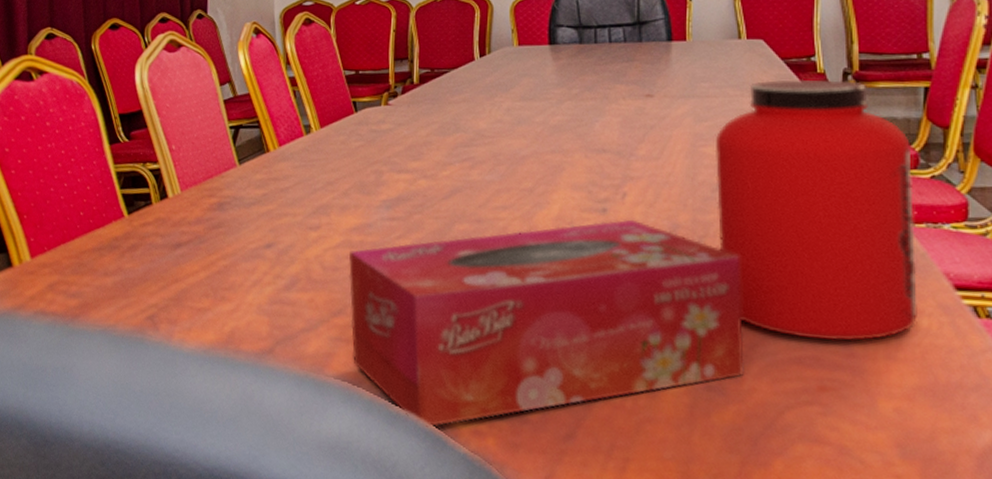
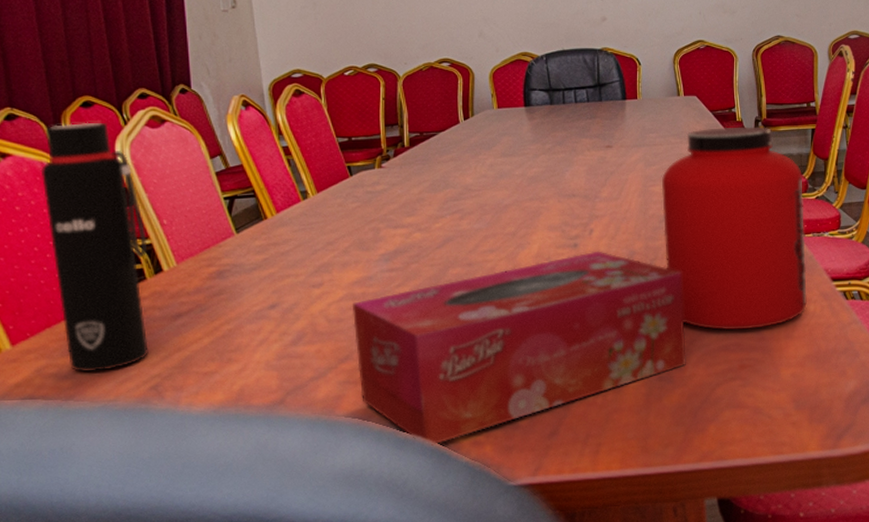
water bottle: none [70,44,156,294] -> present [40,122,148,373]

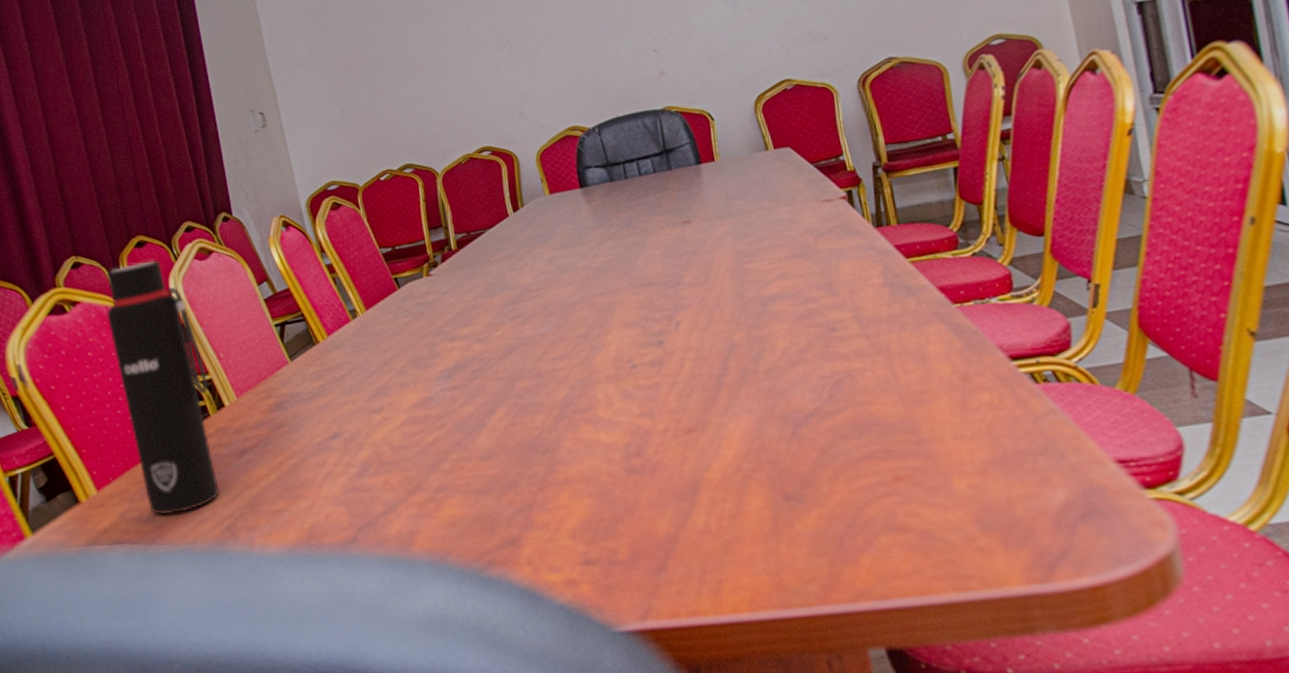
tissue box: present [352,251,687,446] -> none [415,347,822,586]
protein powder: present [661,126,807,330] -> none [758,173,978,433]

